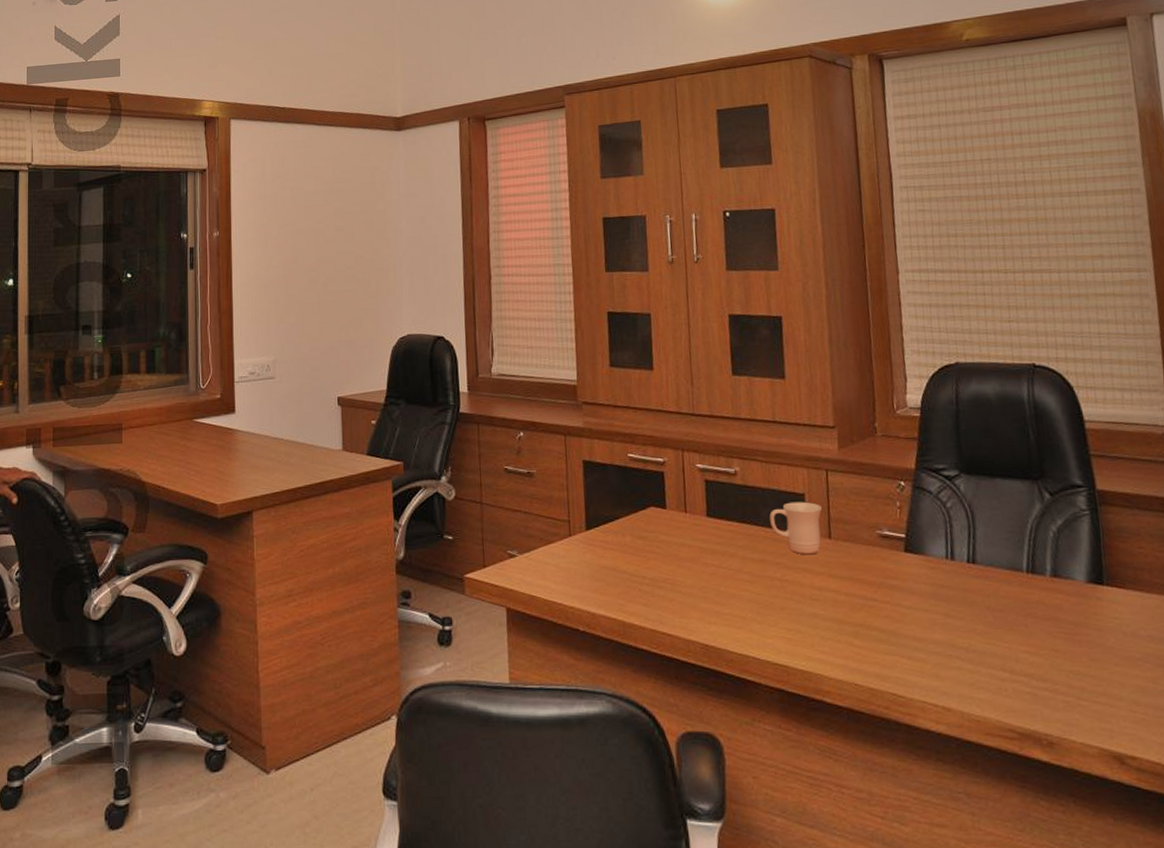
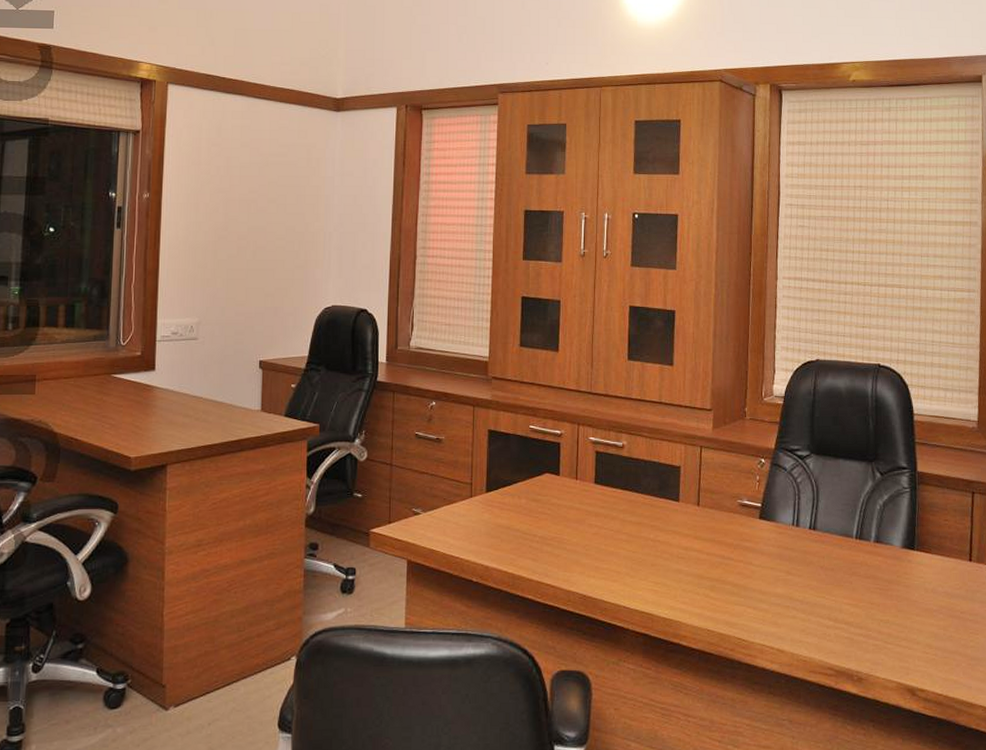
mug: present [770,501,823,555] -> none [649,473,695,519]

